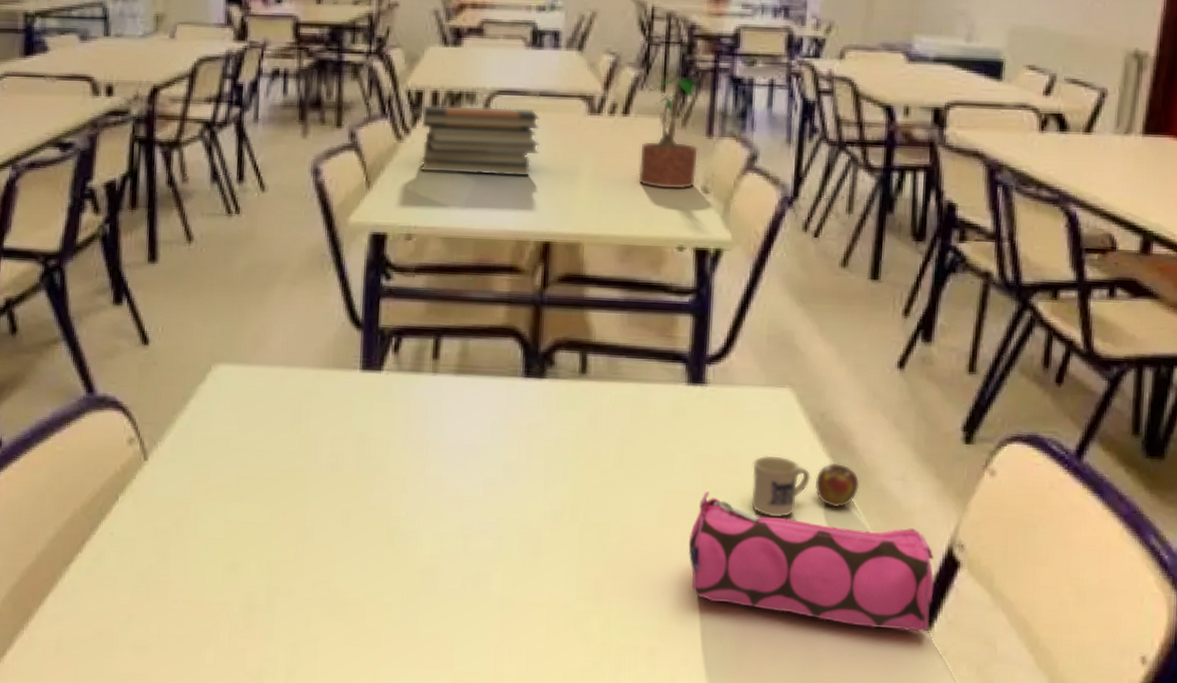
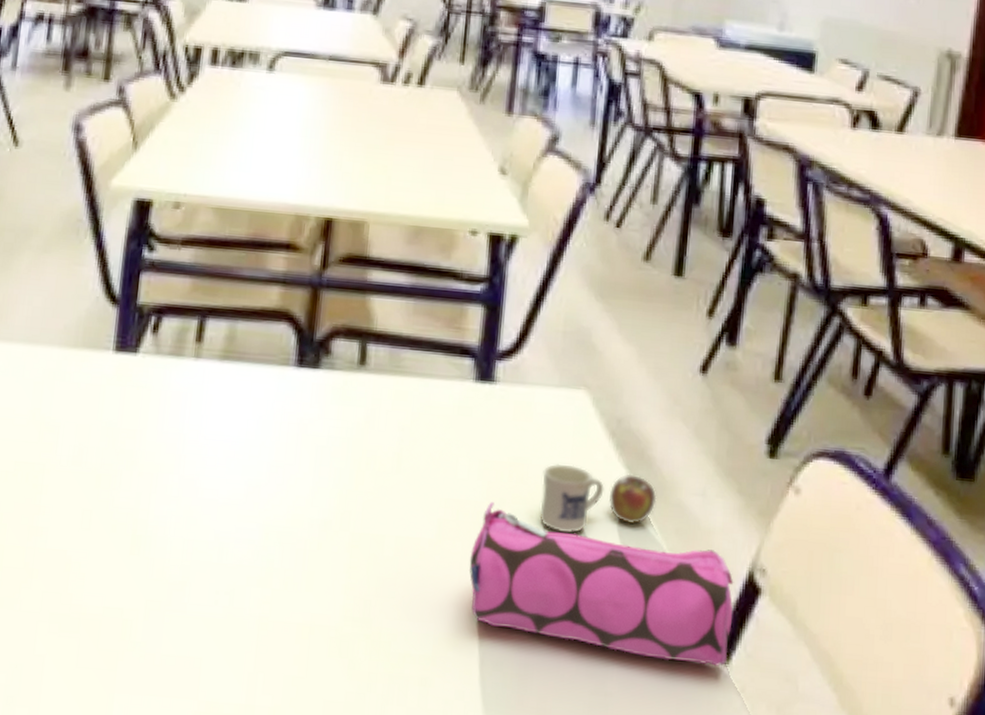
book stack: present [420,104,539,175] -> none [194,61,328,145]
potted plant: present [638,77,704,190] -> none [431,49,506,169]

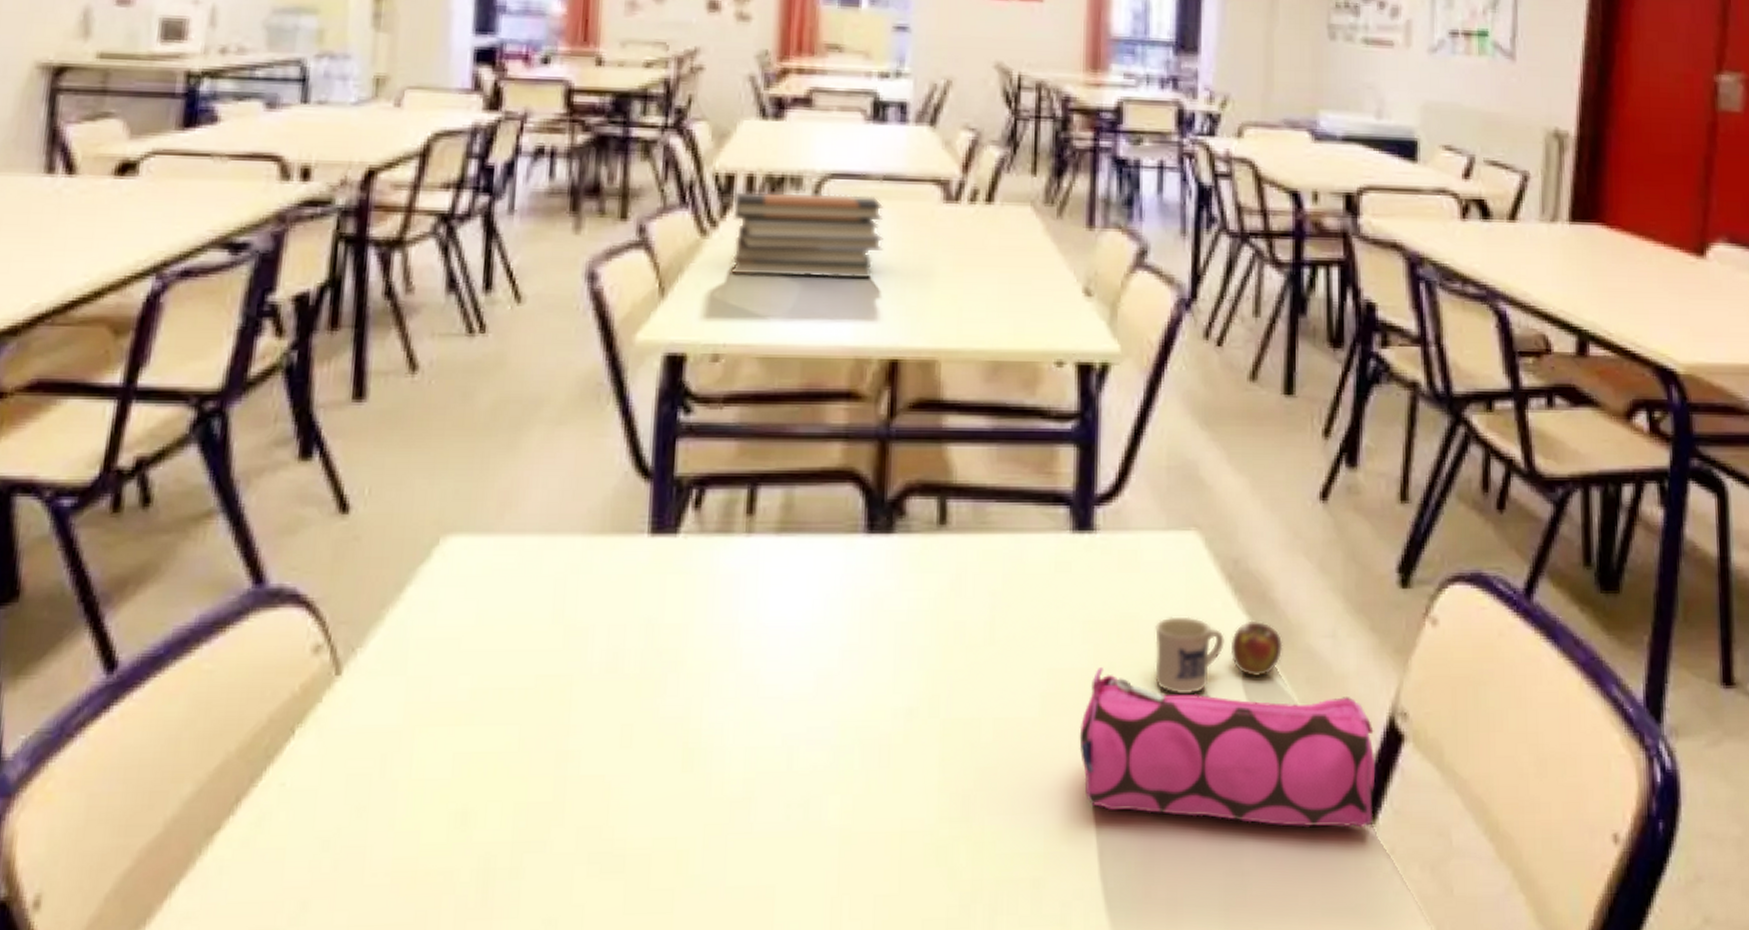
book stack: none [194,61,328,145] -> present [730,190,883,278]

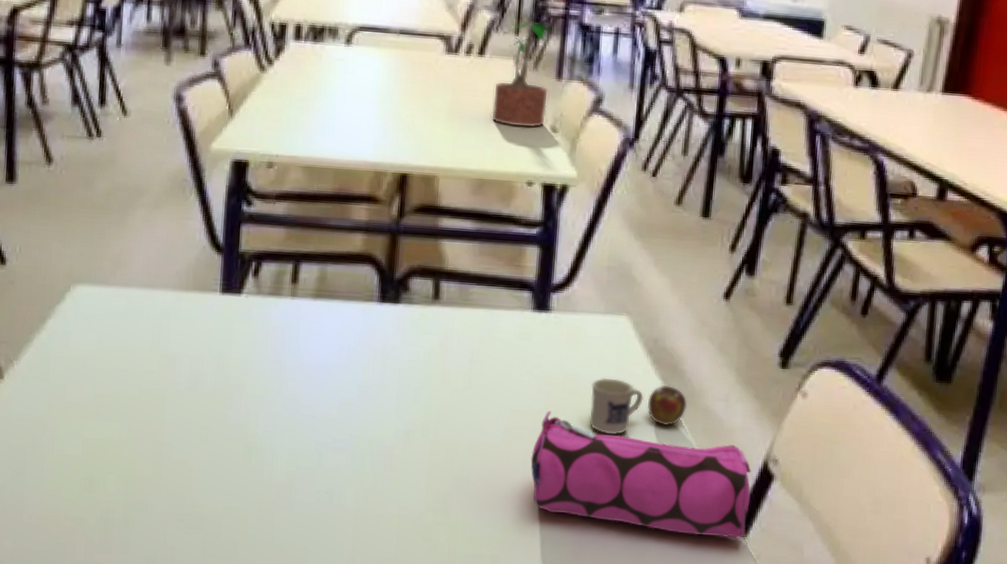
book stack: present [730,190,883,278] -> none [282,37,399,109]
potted plant: none [1006,157,1082,293] -> present [491,22,555,128]

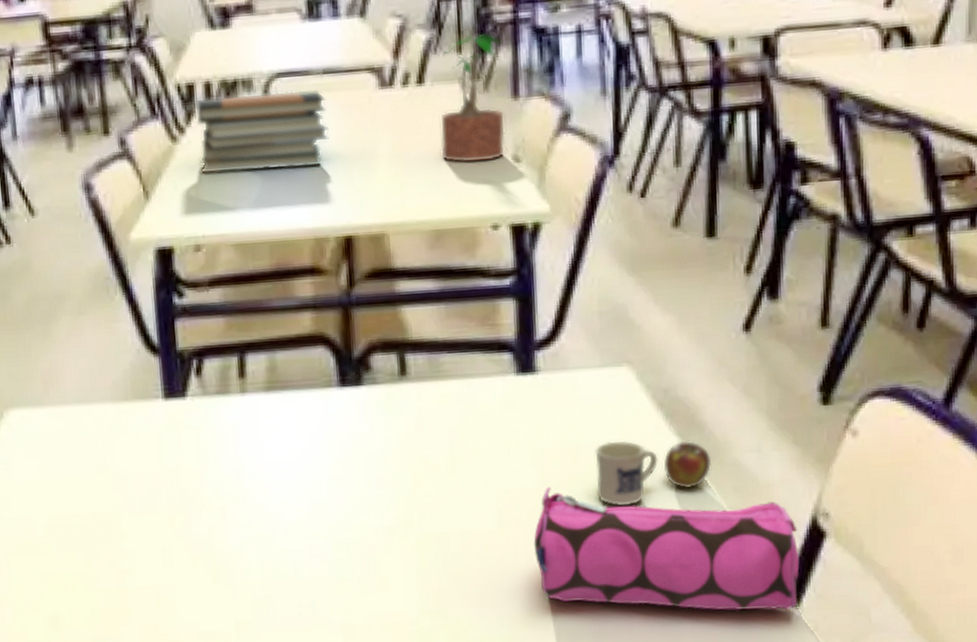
book stack: none [282,37,399,109] -> present [195,89,329,175]

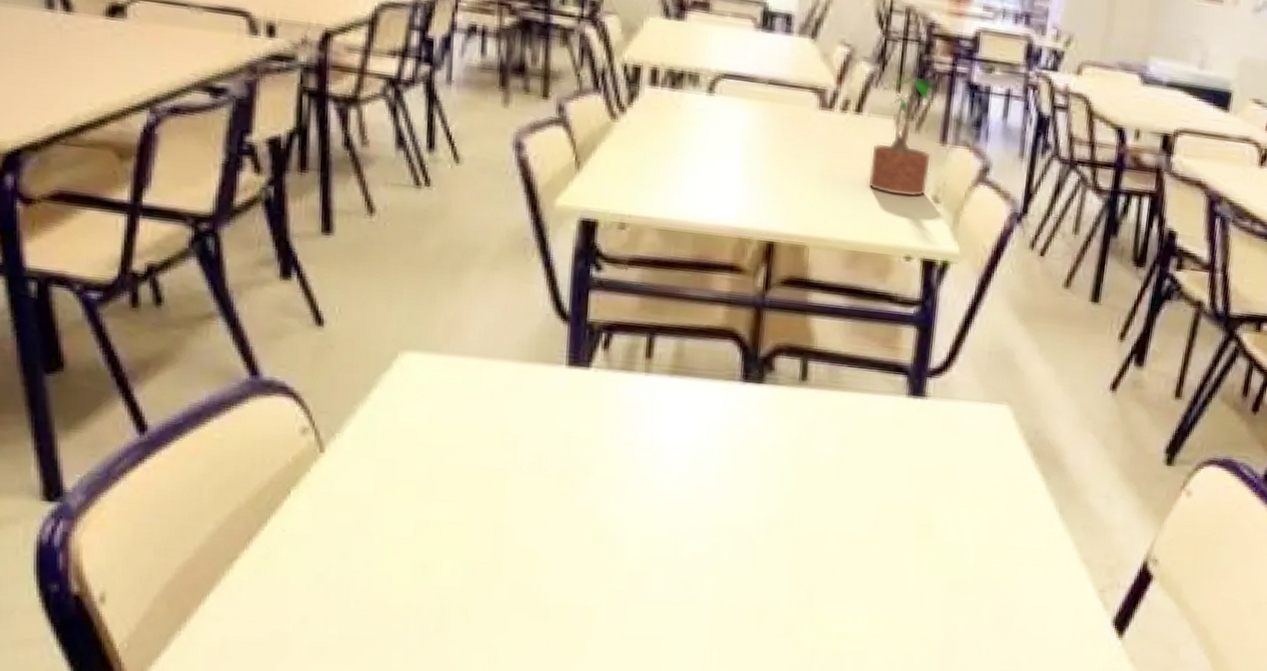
book stack: present [195,89,329,175] -> none [636,81,767,169]
pencil case: present [533,486,800,611] -> none [900,502,1130,640]
mug: present [595,440,712,506] -> none [963,470,1067,530]

